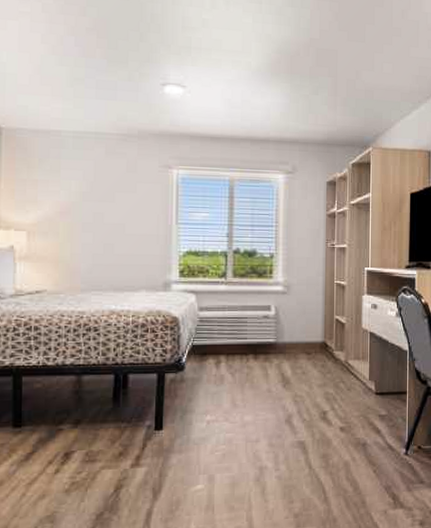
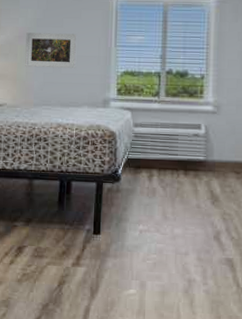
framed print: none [69,208,132,249] -> present [25,33,77,69]

